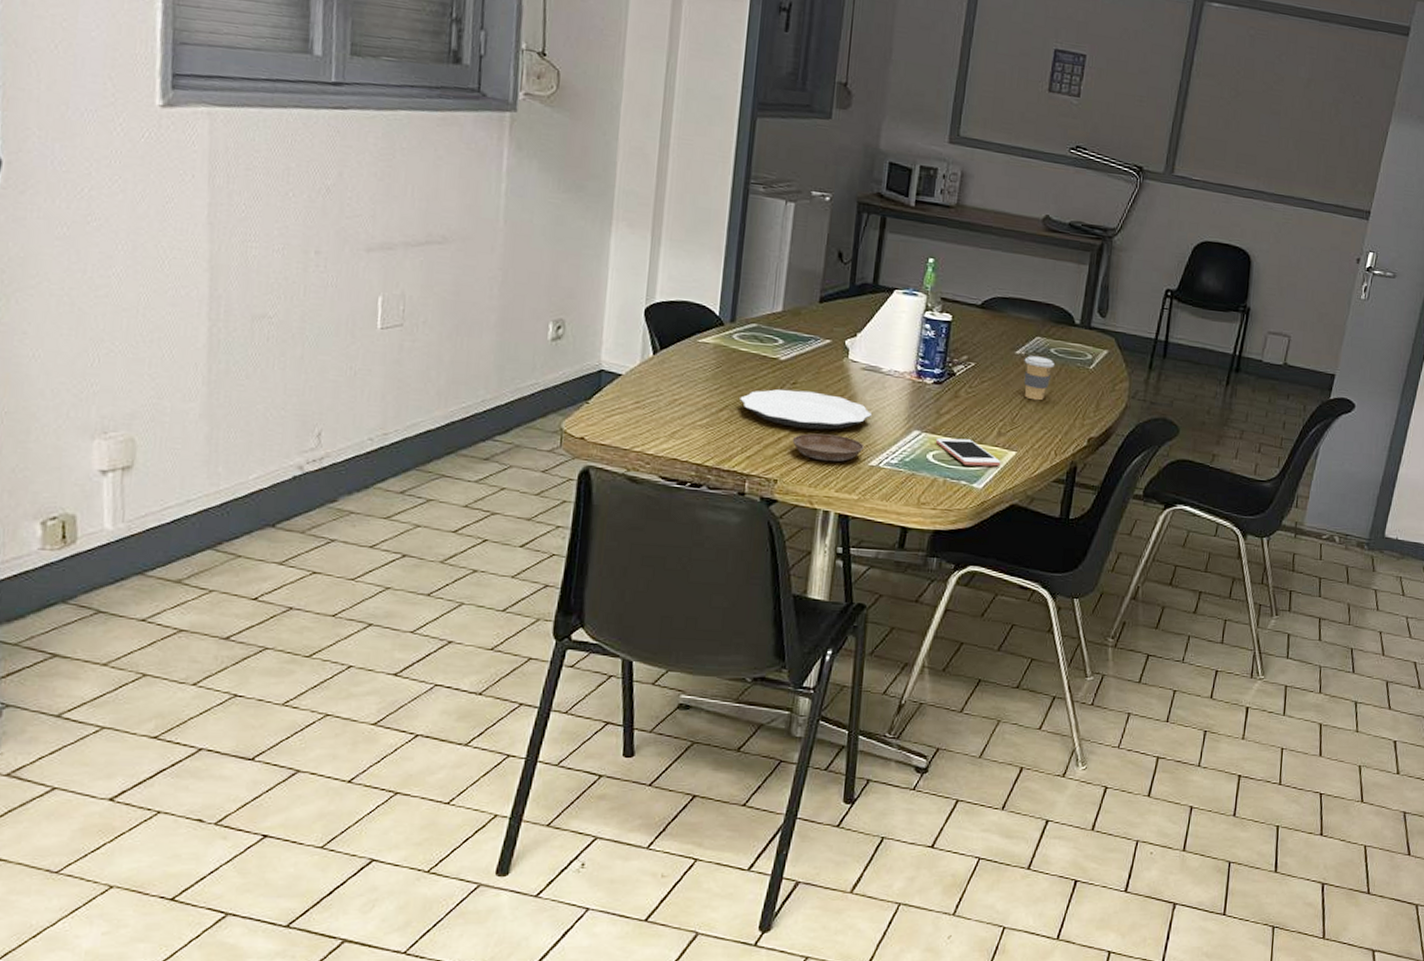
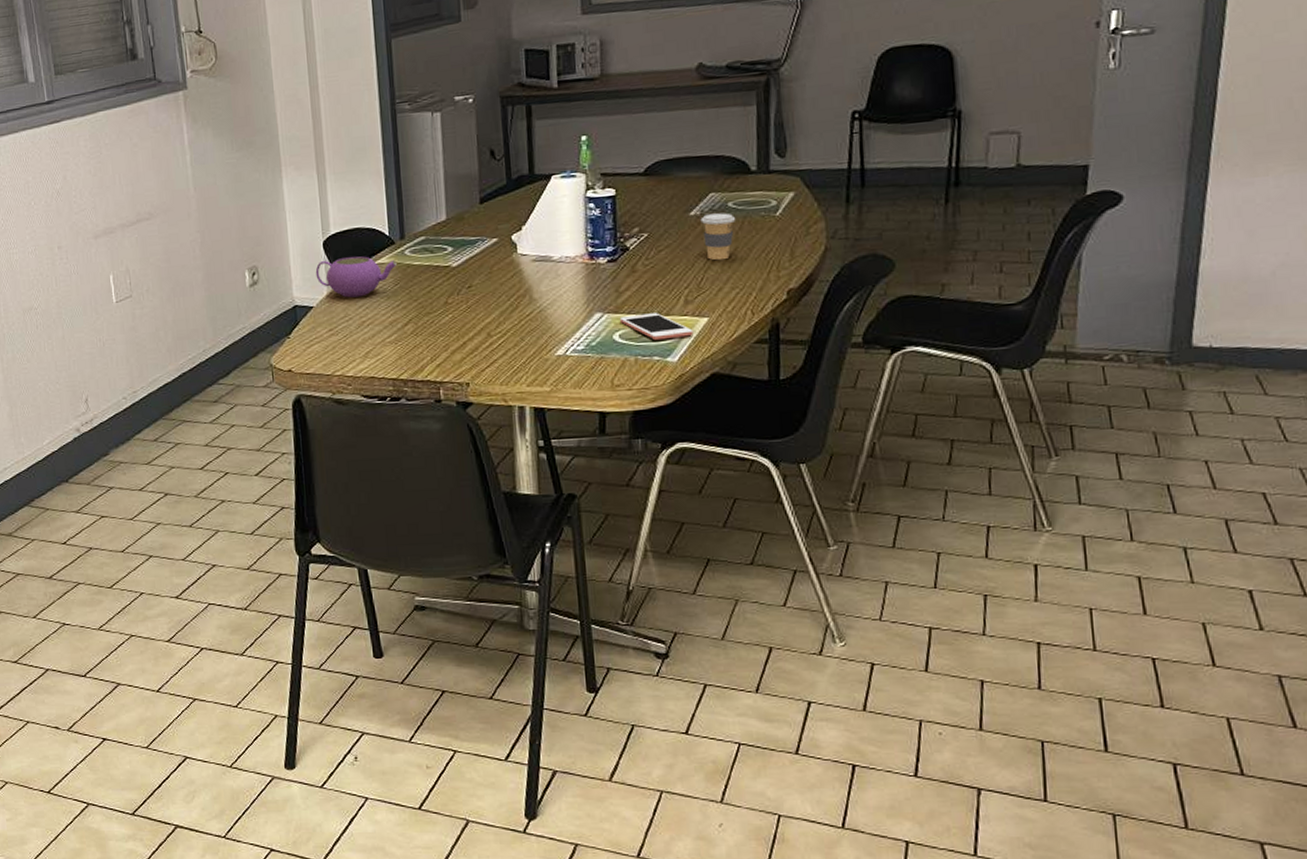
teapot: none [630,328,722,374] -> present [315,256,397,298]
plate: present [740,389,871,430] -> none [421,291,550,330]
saucer: present [792,433,864,462] -> none [476,330,548,358]

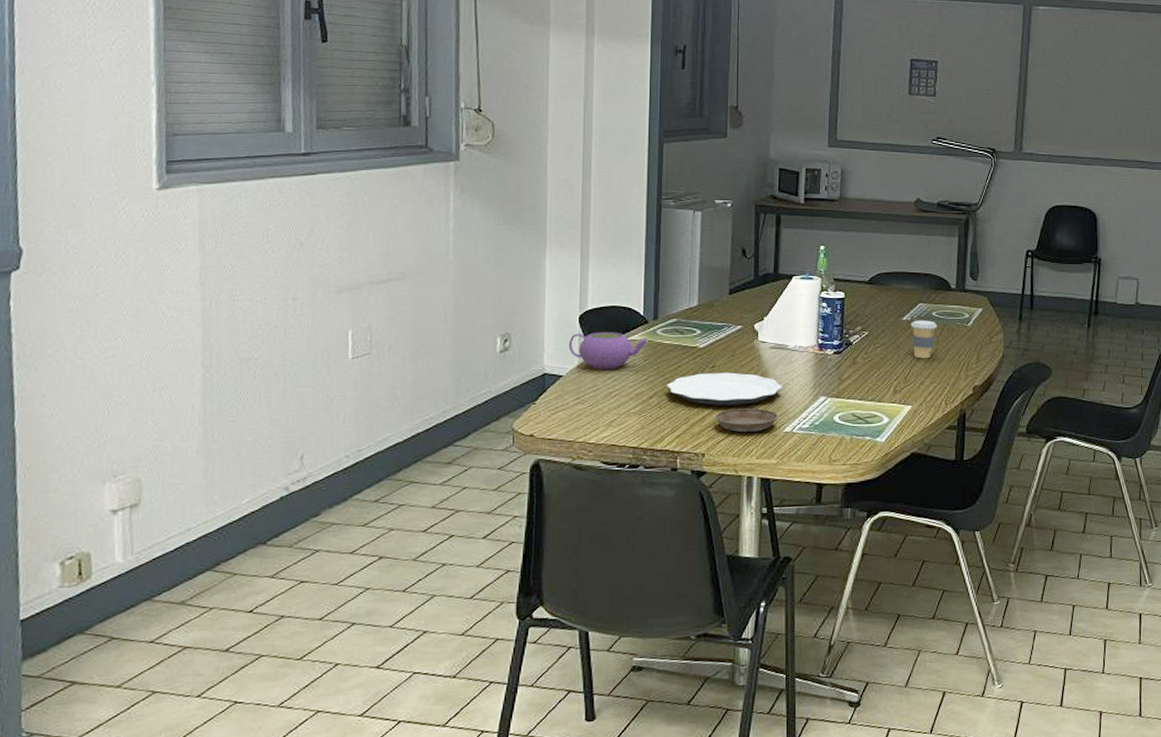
plate: none [421,291,550,330] -> present [667,372,782,406]
saucer: none [476,330,548,358] -> present [715,408,778,433]
cell phone: present [619,313,694,341] -> none [840,399,899,423]

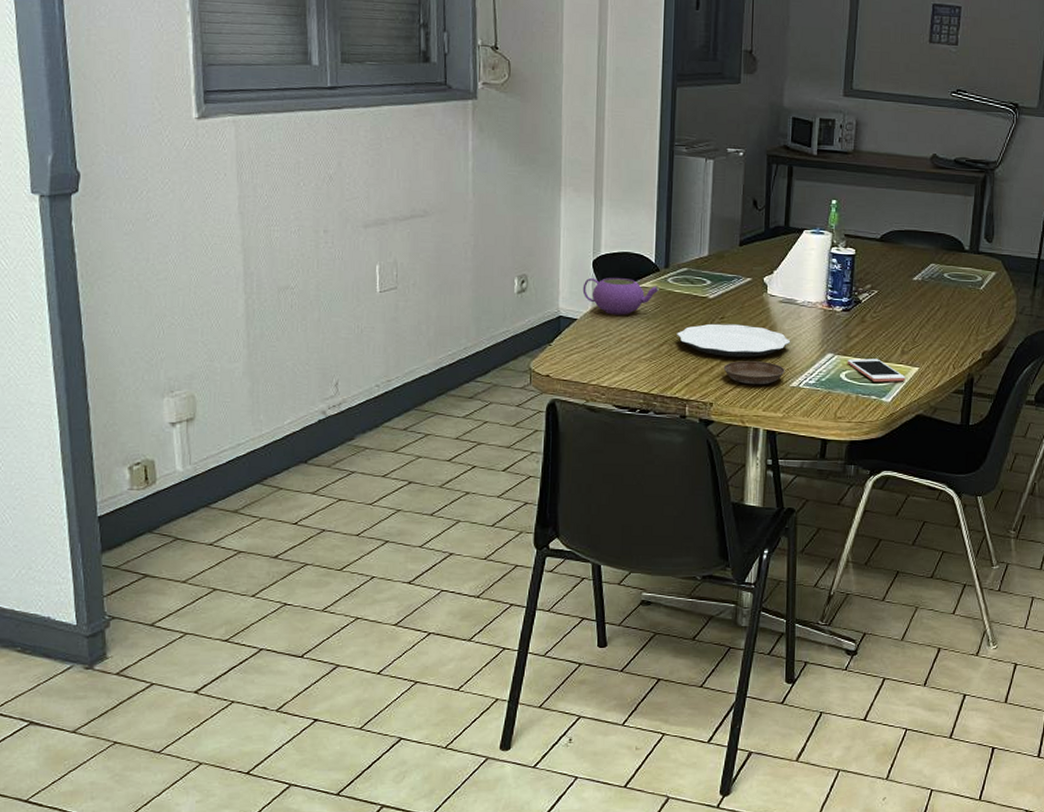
cell phone: none [840,399,899,423] -> present [847,358,906,383]
coffee cup: present [910,320,937,359] -> none [921,281,948,321]

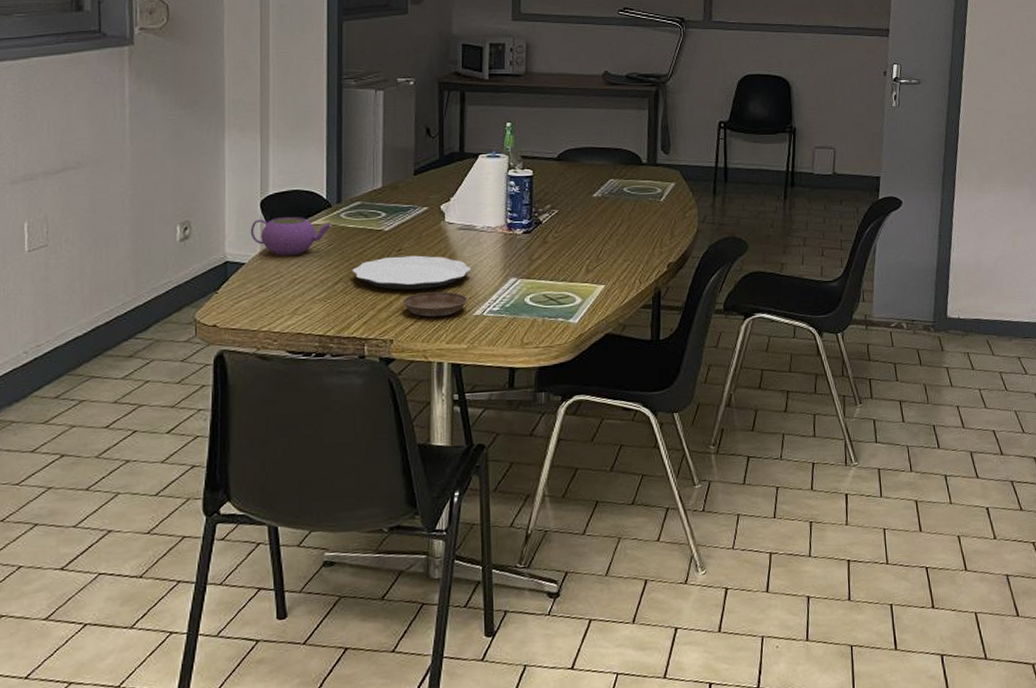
cell phone: present [847,358,906,383] -> none [531,279,592,304]

